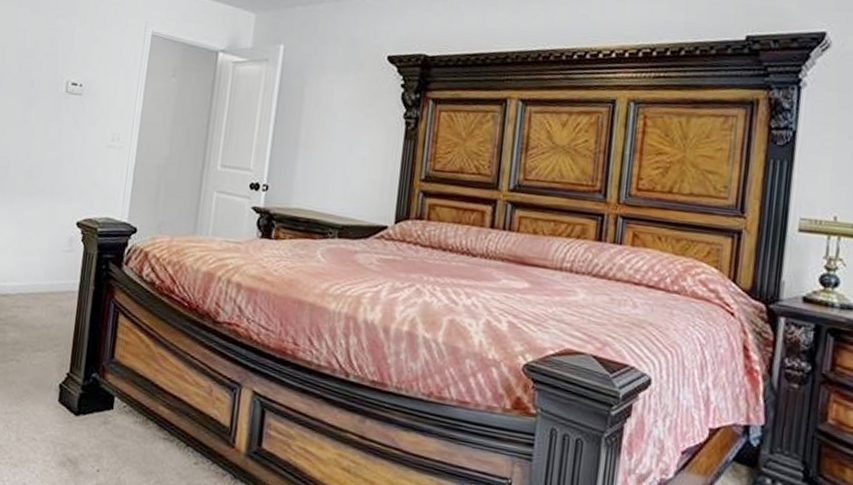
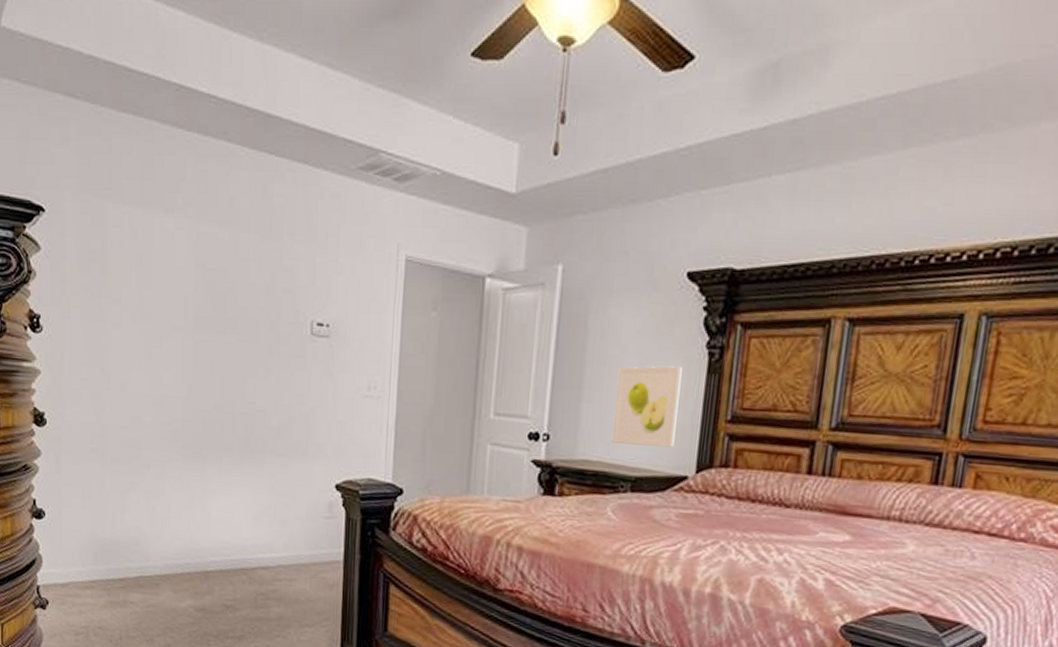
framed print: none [322,130,383,201] -> present [611,366,682,448]

